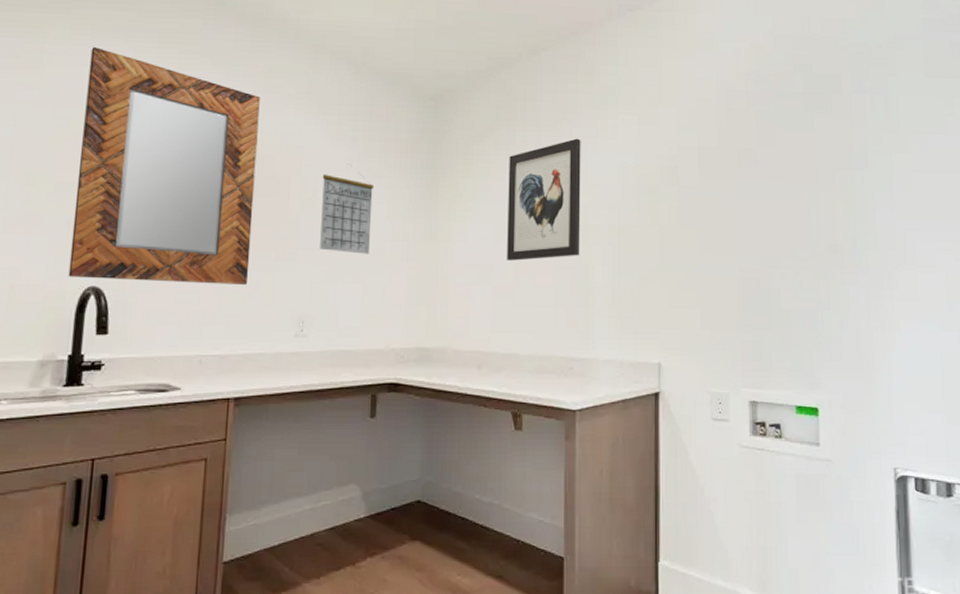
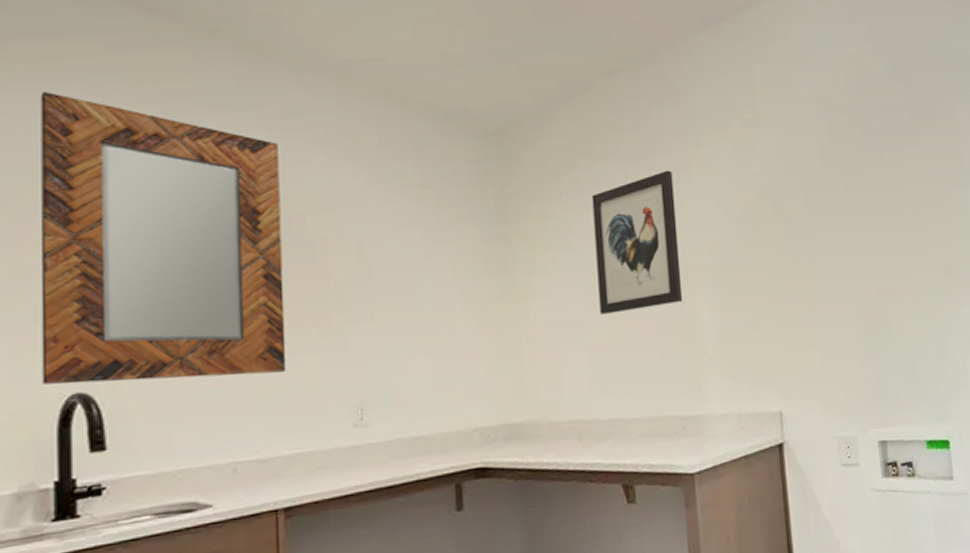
calendar: present [320,163,375,254] -> none [368,217,436,323]

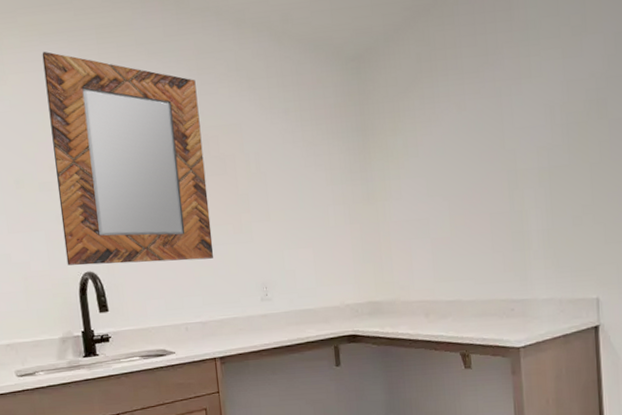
wall art: present [591,170,683,314] -> none [434,81,513,213]

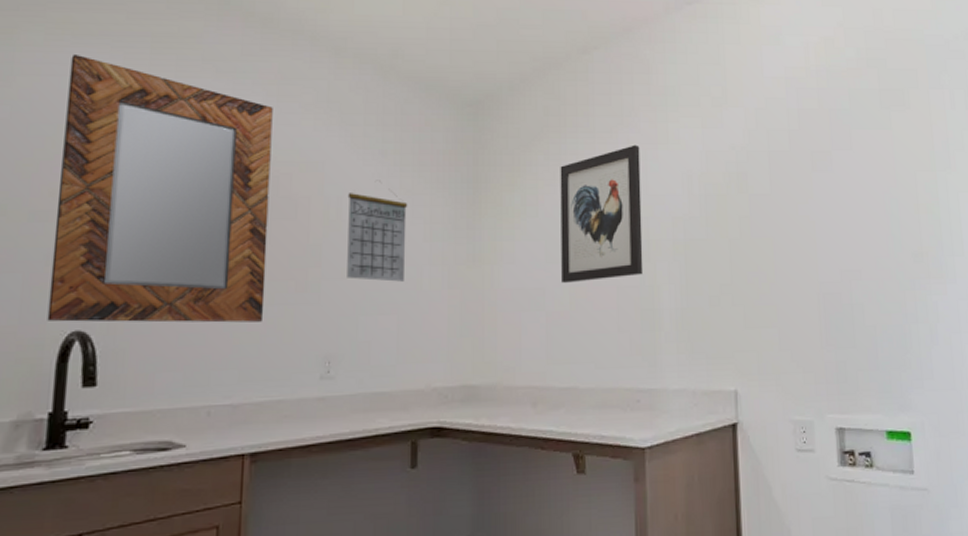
calendar: none [262,135,315,221] -> present [347,180,408,282]
wall art: none [434,81,513,213] -> present [560,145,644,283]

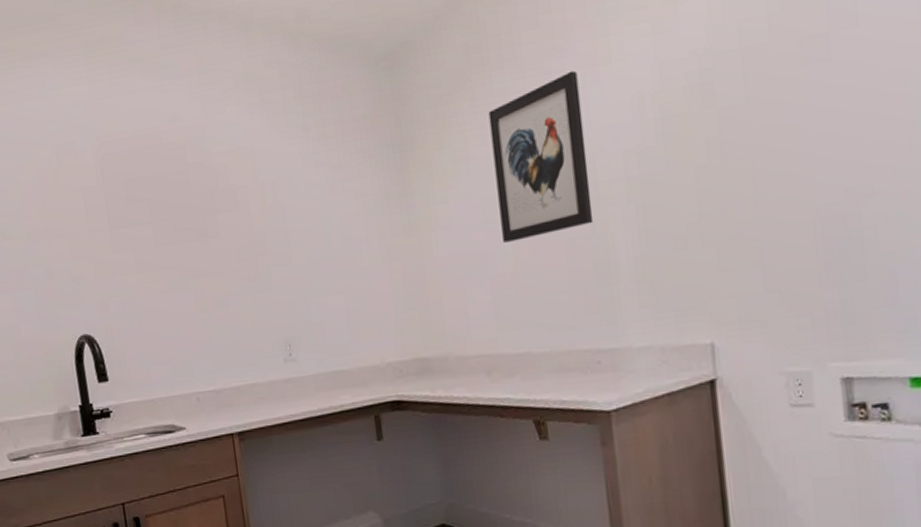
home mirror: present [47,55,273,323] -> none [25,78,226,328]
calendar: present [347,180,408,282] -> none [279,157,345,263]

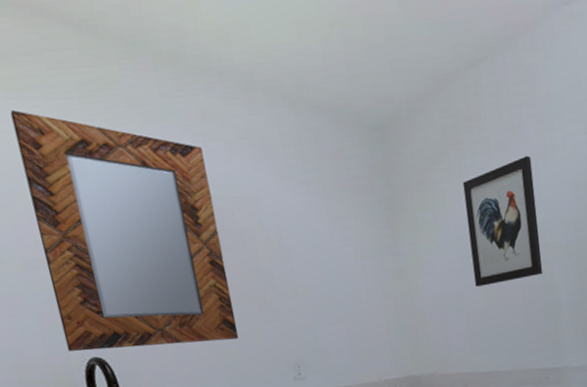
home mirror: none [25,78,226,328] -> present [10,110,238,351]

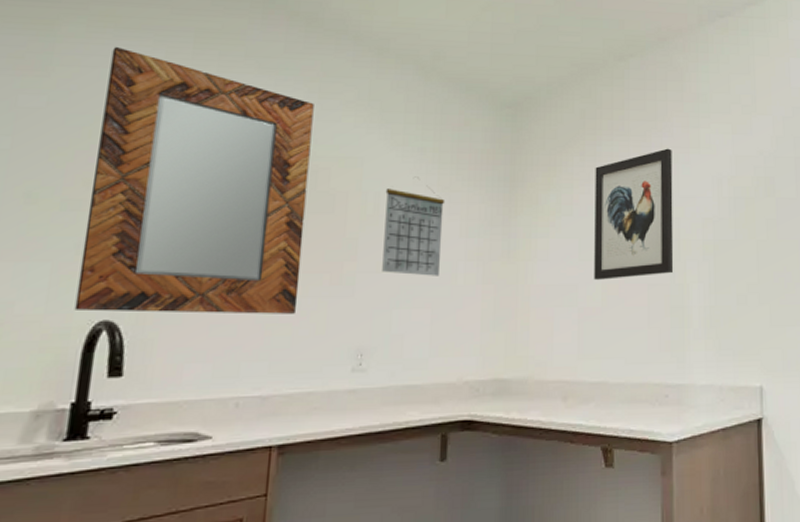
calendar: none [284,208,346,298] -> present [382,176,445,276]

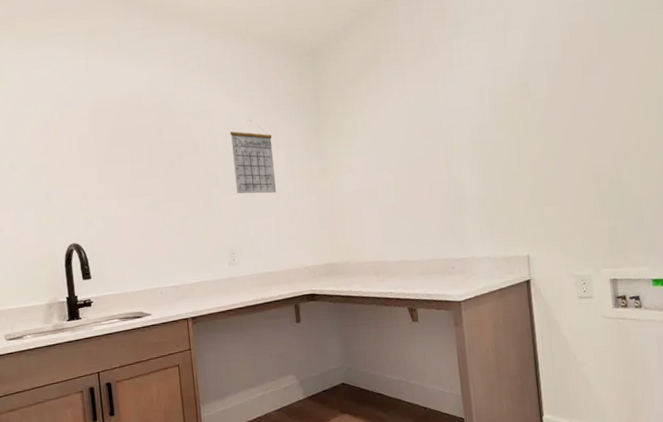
home mirror: present [74,47,314,314] -> none [36,52,186,238]
wall art: present [594,148,674,280] -> none [379,70,450,184]

